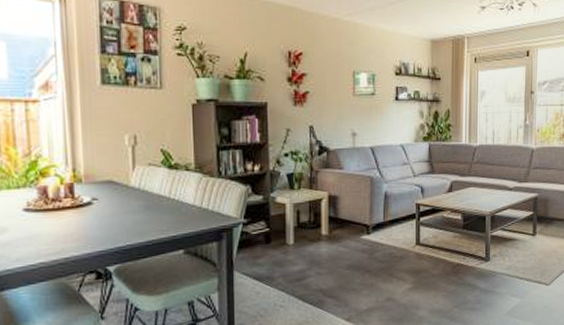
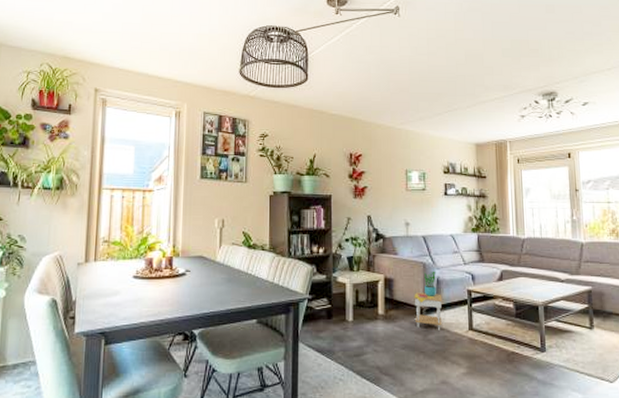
side table: none [360,185,390,247] -> present [414,271,443,330]

